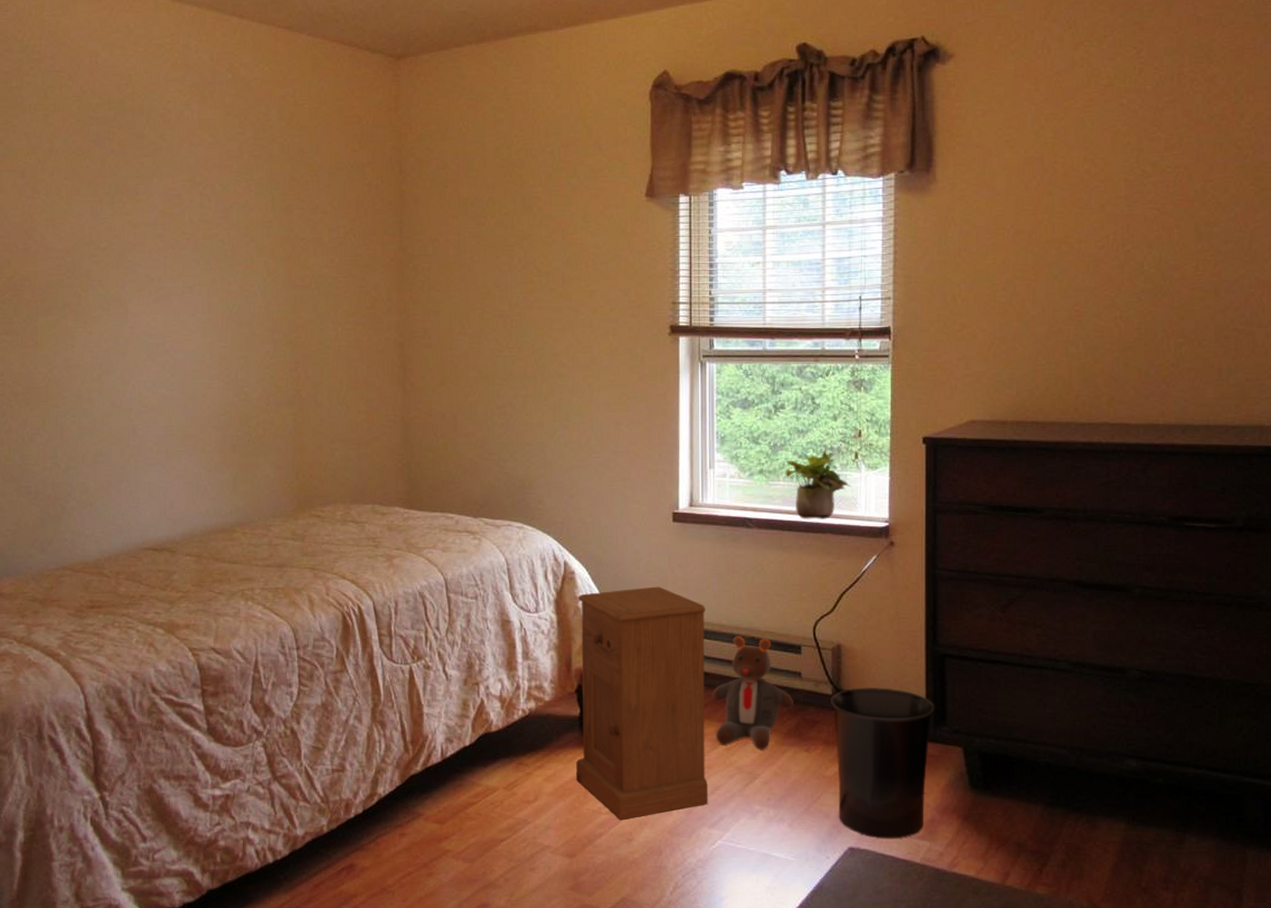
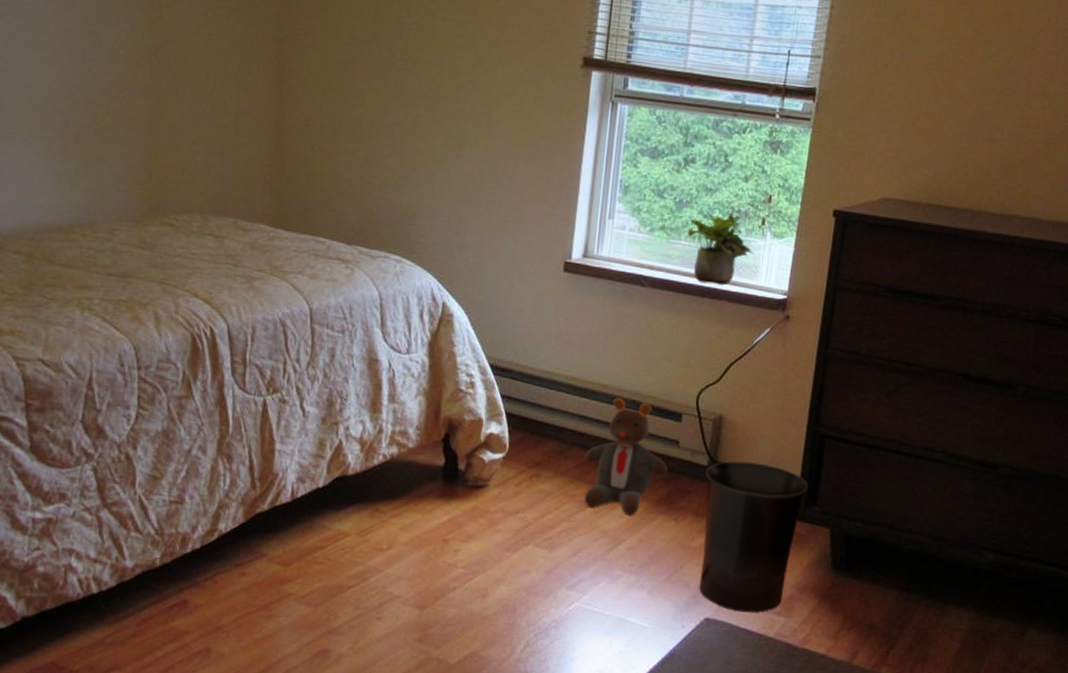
nightstand: present [576,586,708,821] -> none [434,338,588,576]

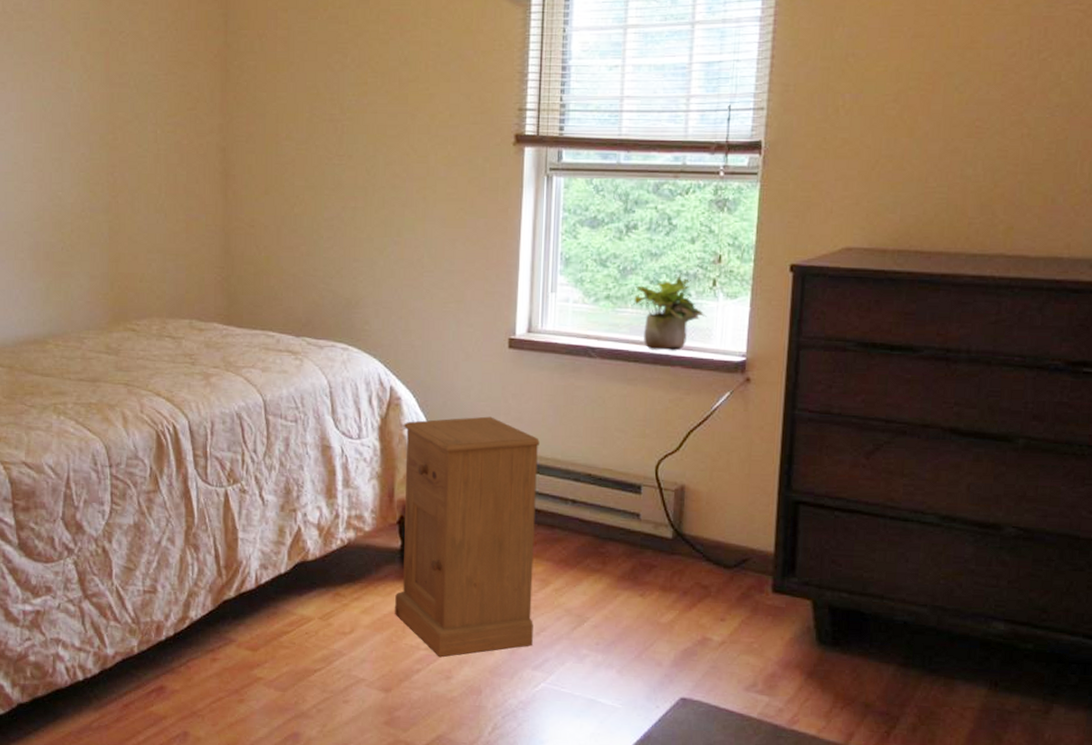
nightstand: none [434,338,588,576] -> present [395,416,540,658]
teddy bear: present [584,398,668,515] -> none [542,472,630,592]
waste bin: present [699,461,809,612] -> none [670,532,784,691]

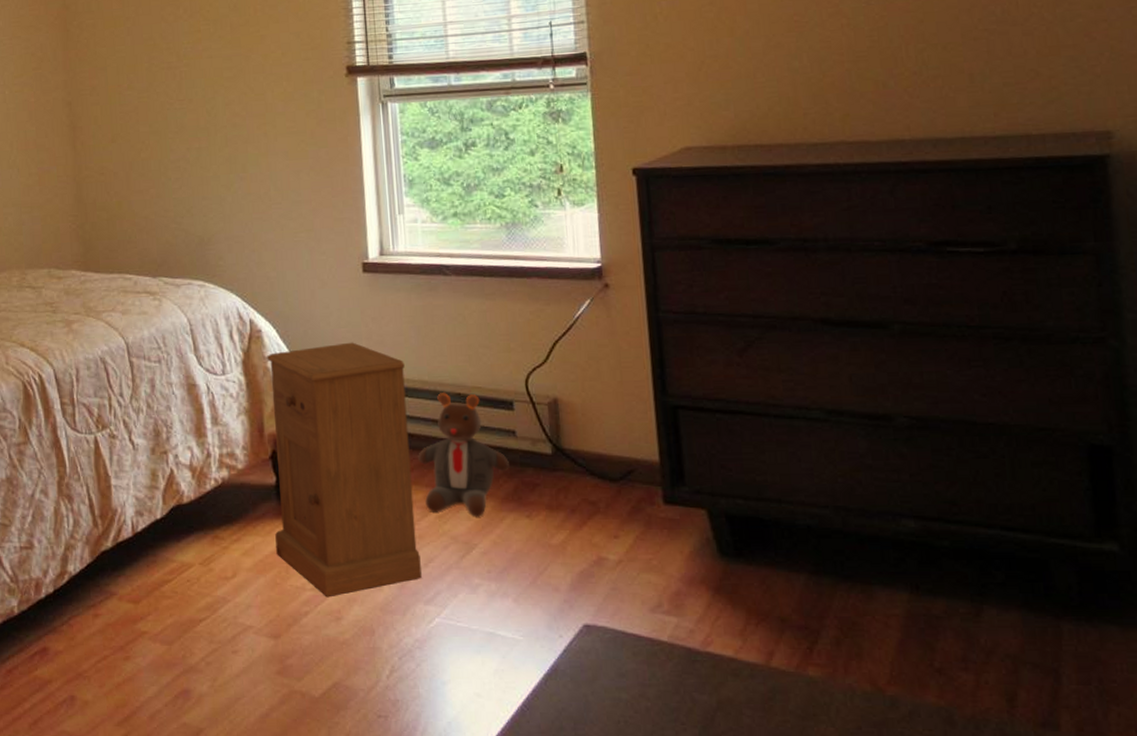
teddy bear: none [542,472,630,592] -> present [418,393,509,516]
potted plant: present [634,273,707,351] -> none [481,185,556,264]

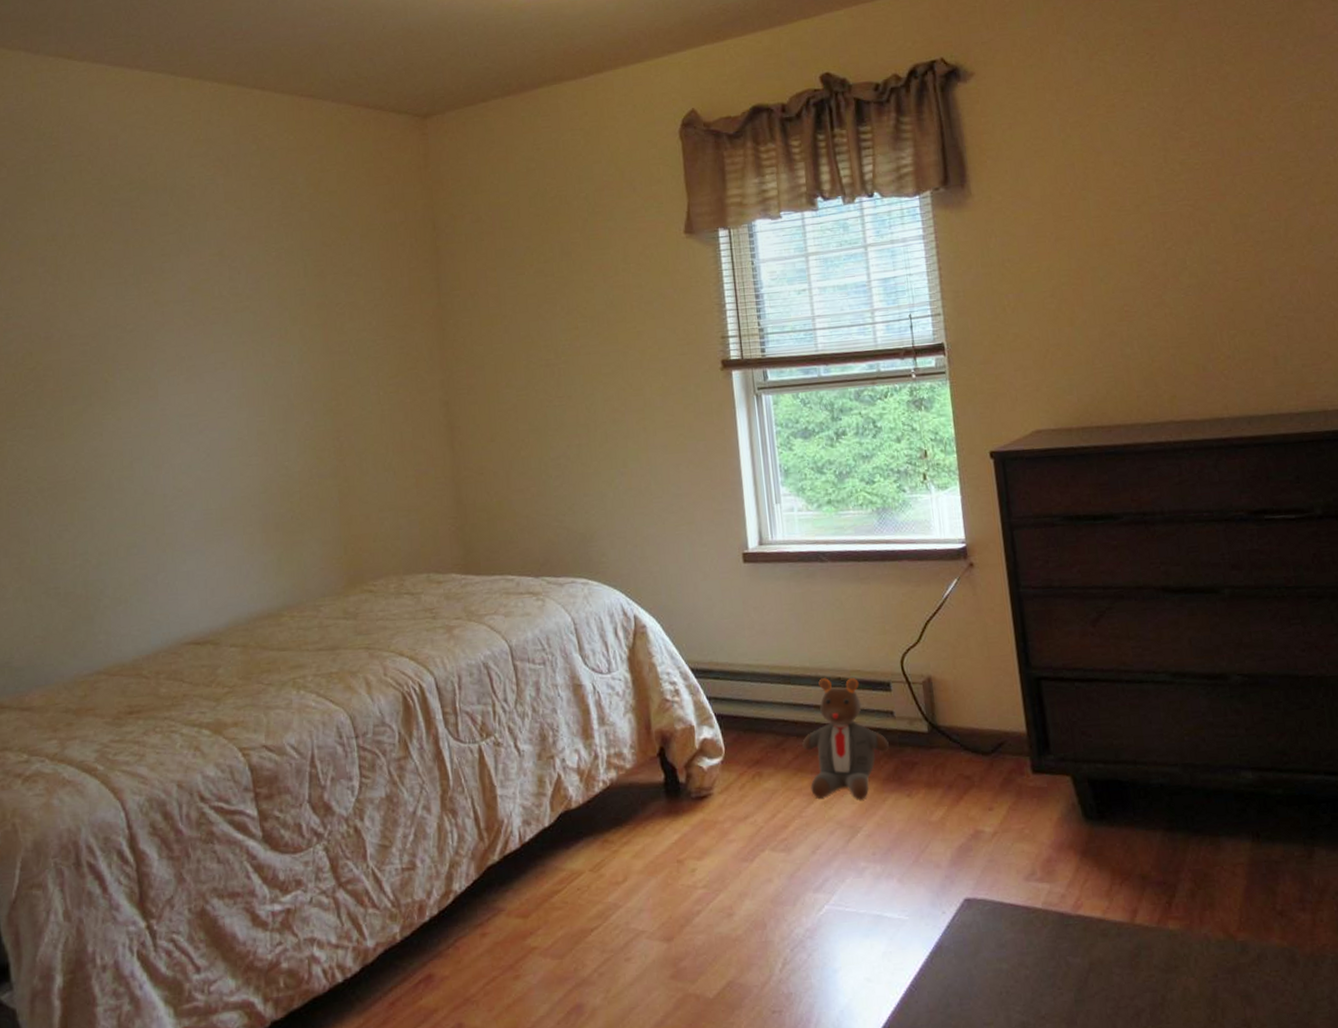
nightstand: present [266,342,422,598] -> none [651,633,810,894]

